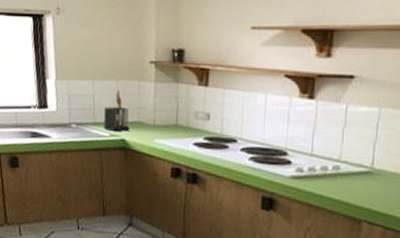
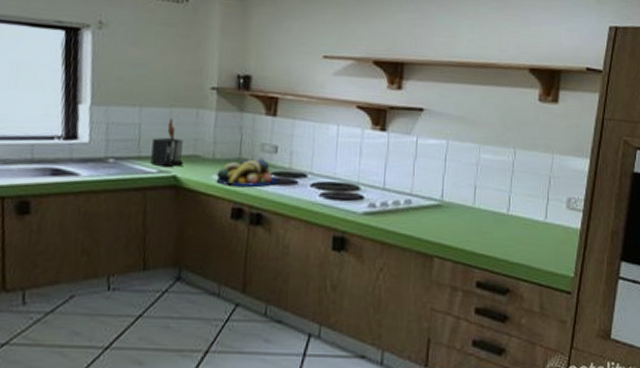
fruit bowl: none [157,124,211,150] -> present [216,158,278,187]

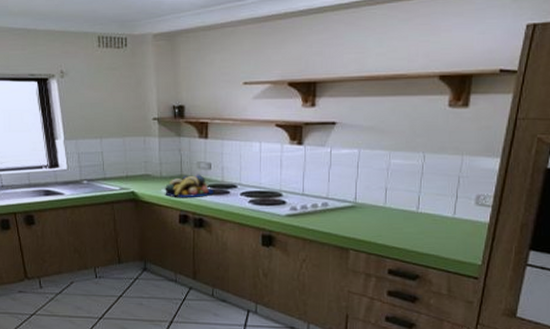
knife block: present [150,119,184,168] -> none [113,147,138,186]

